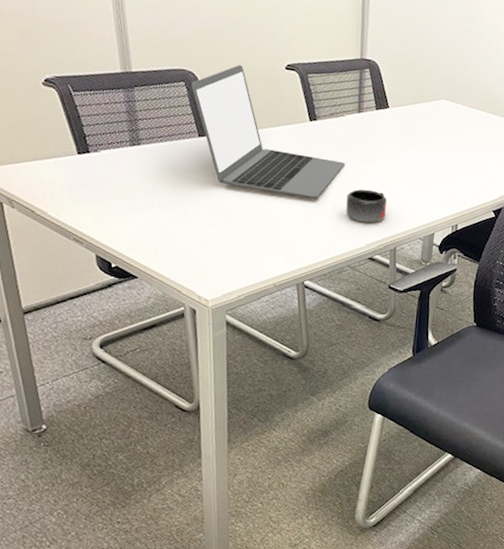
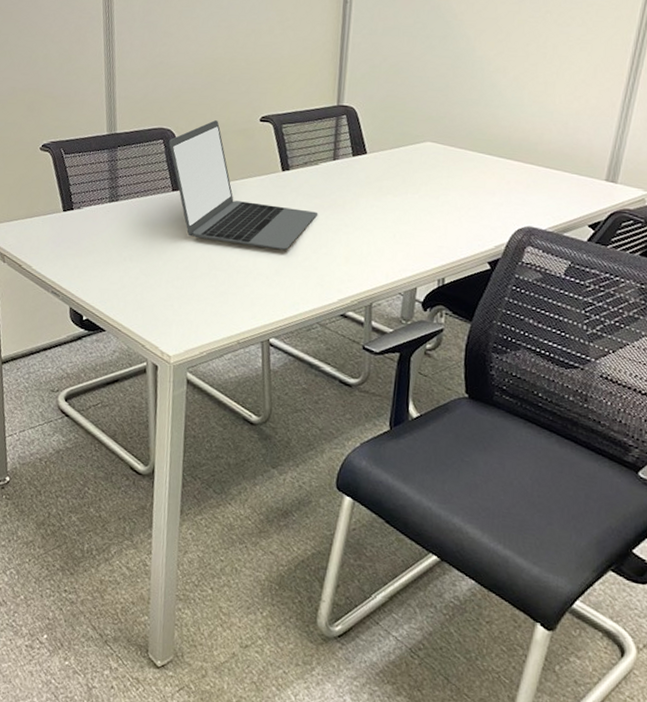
mug: present [346,189,387,223] -> none [317,239,362,276]

